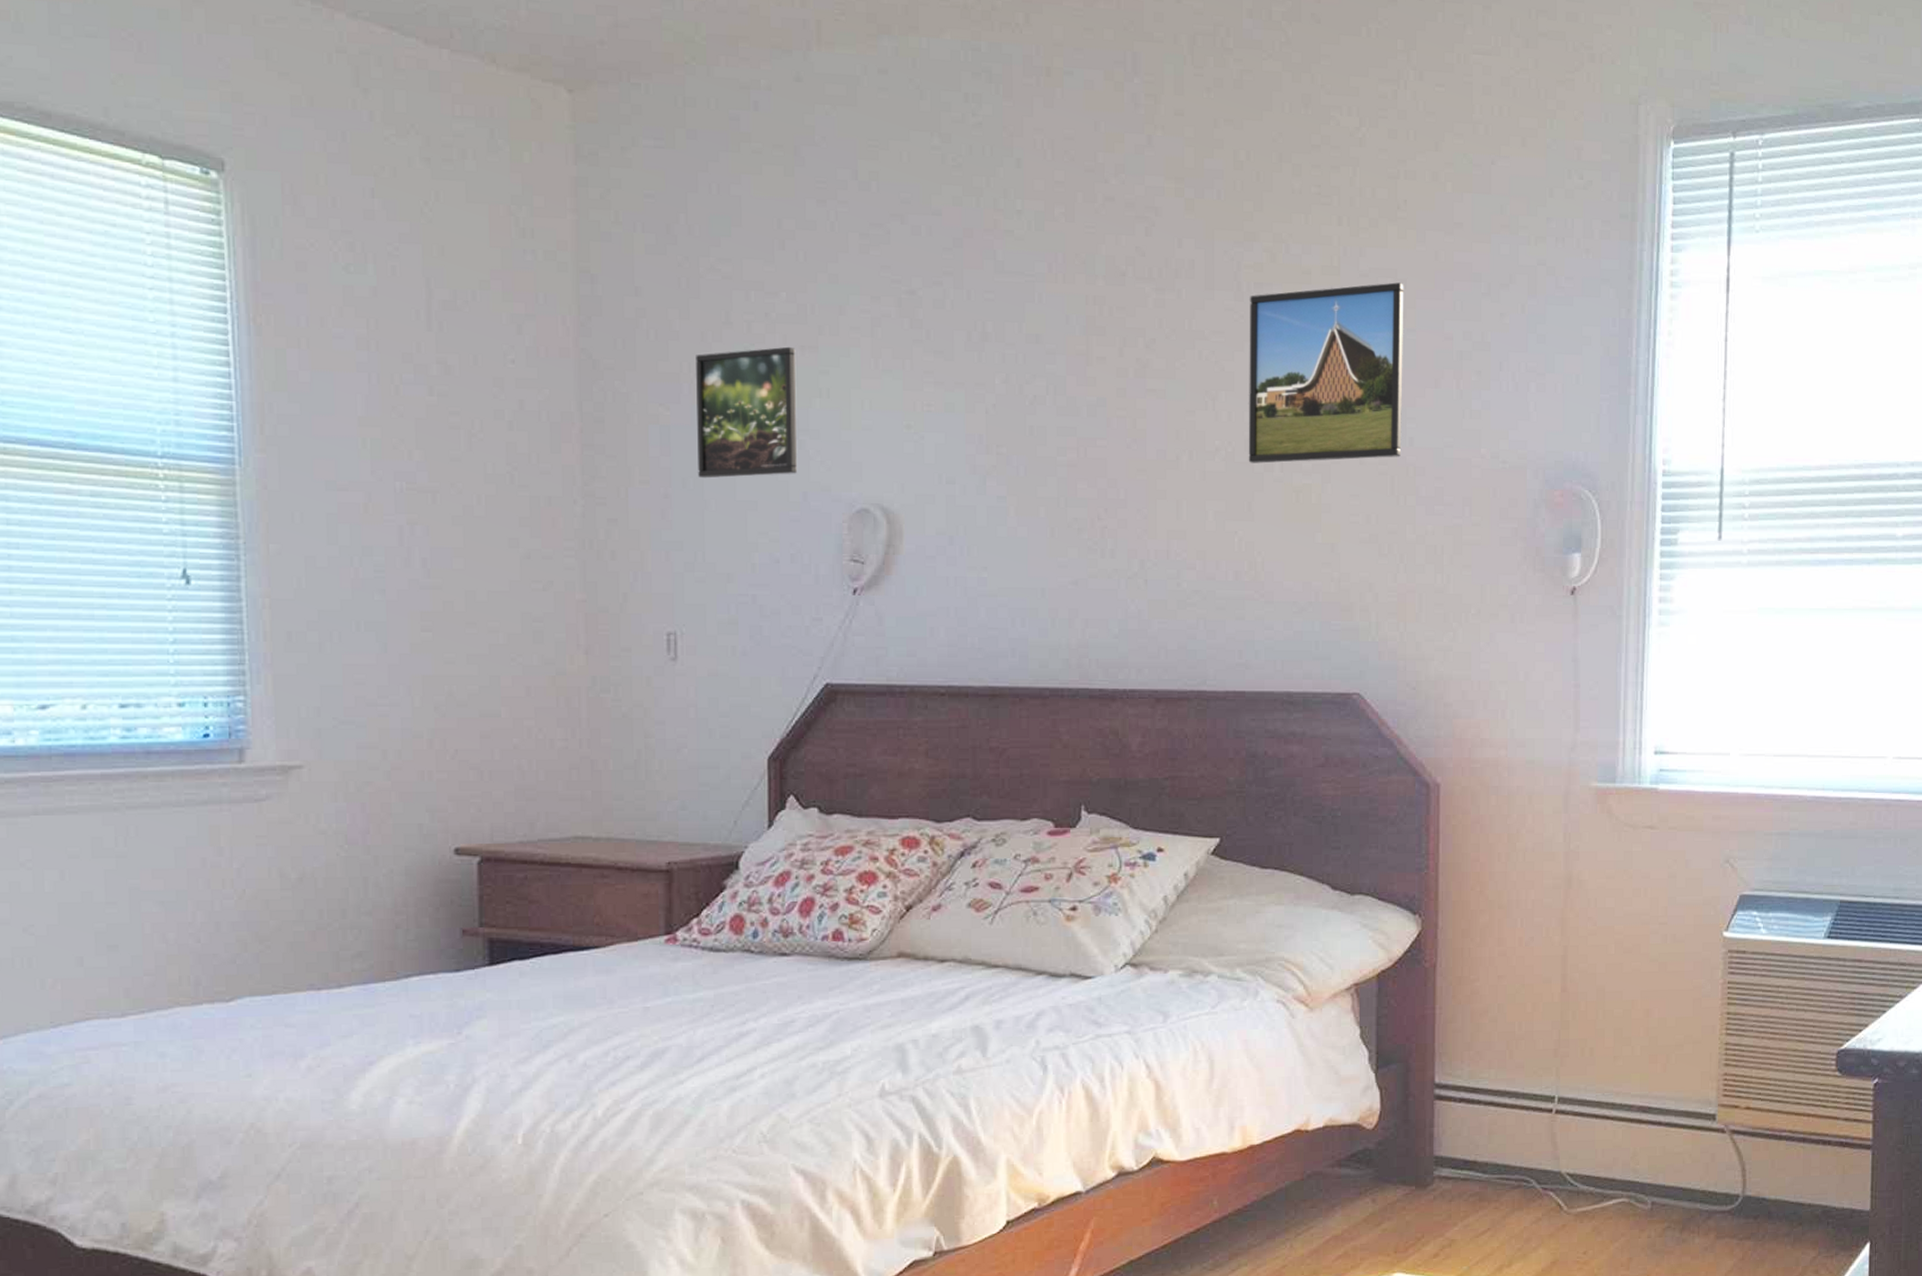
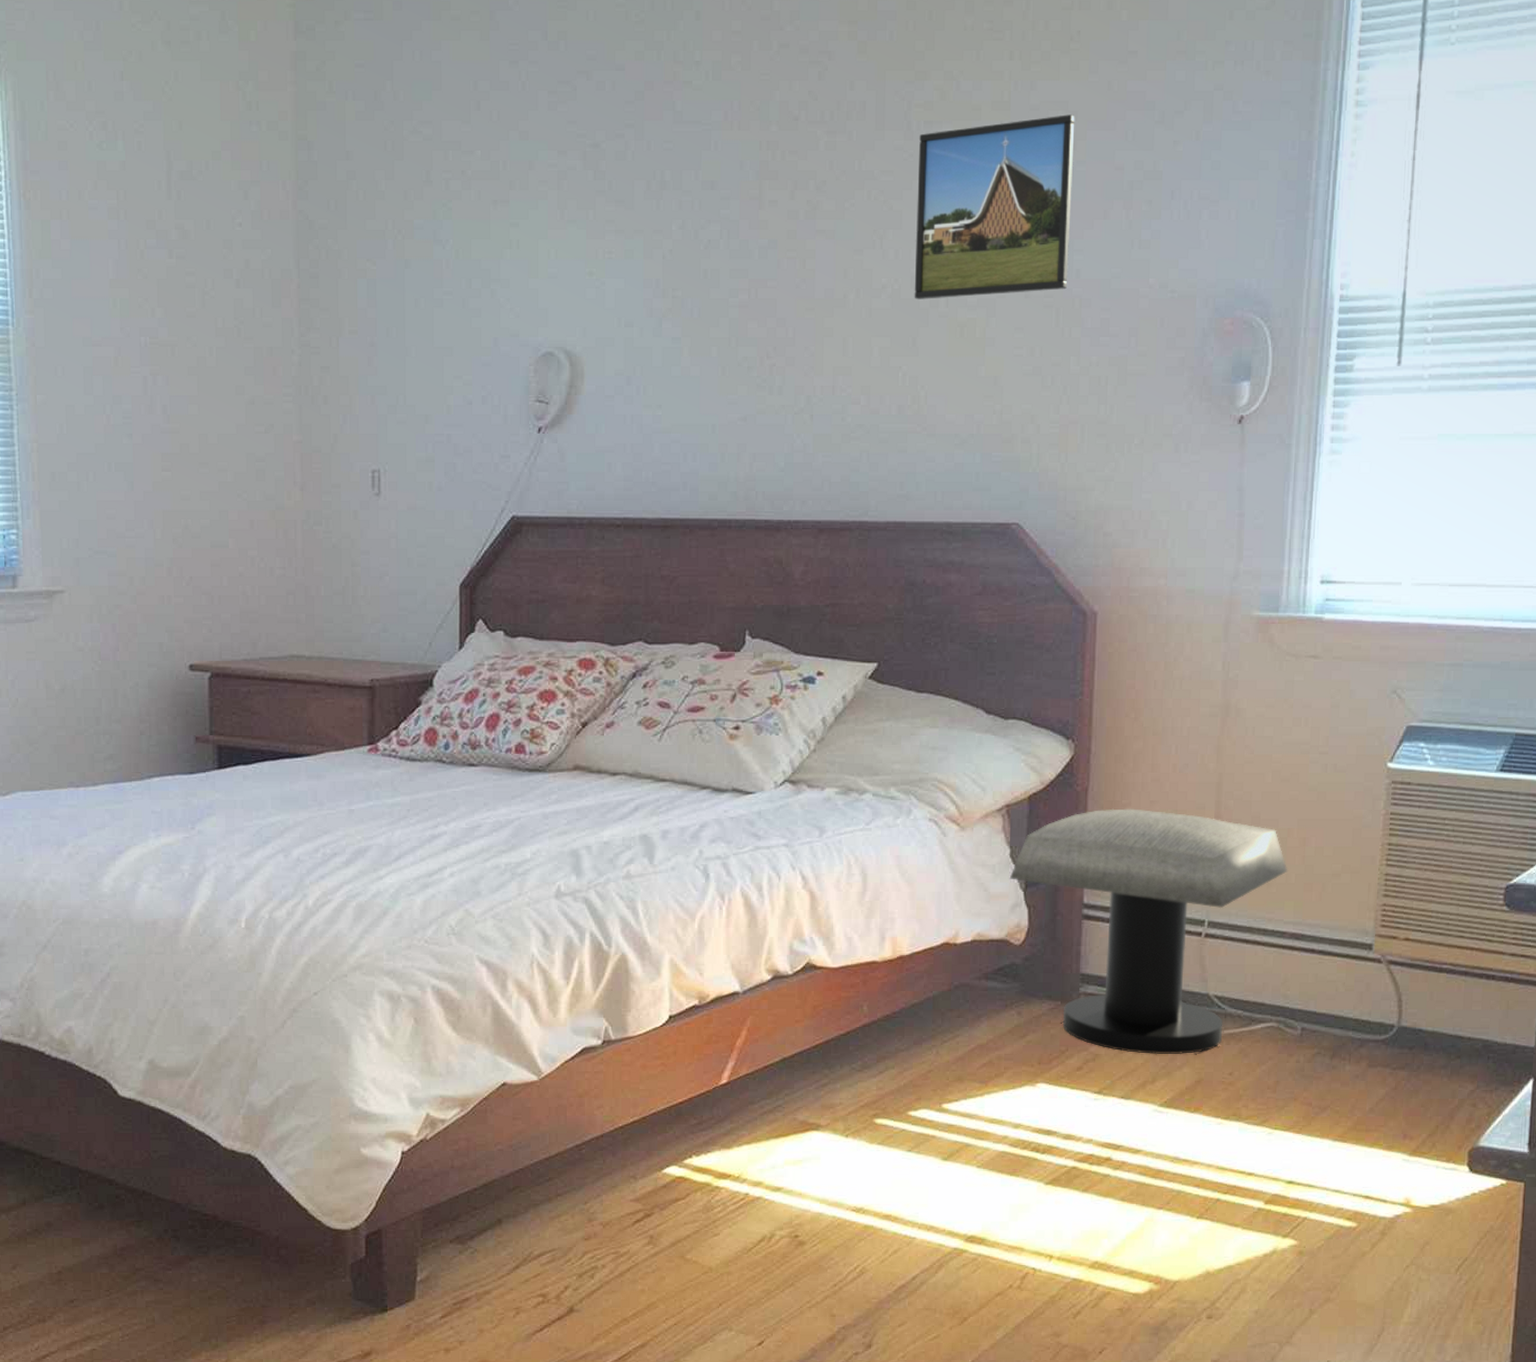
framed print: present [696,346,797,479] -> none [399,201,488,327]
stool: none [1360,984,1633,1237] -> present [1009,808,1288,1055]

